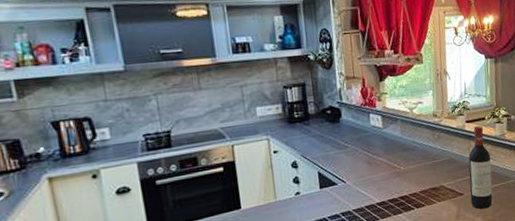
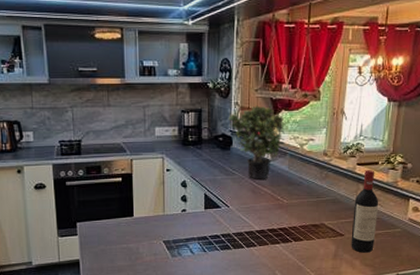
potted plant: none [333,73,394,150] -> present [228,105,286,179]

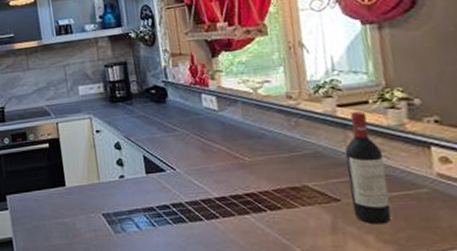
potted plant: present [228,105,286,179] -> none [157,49,233,135]

